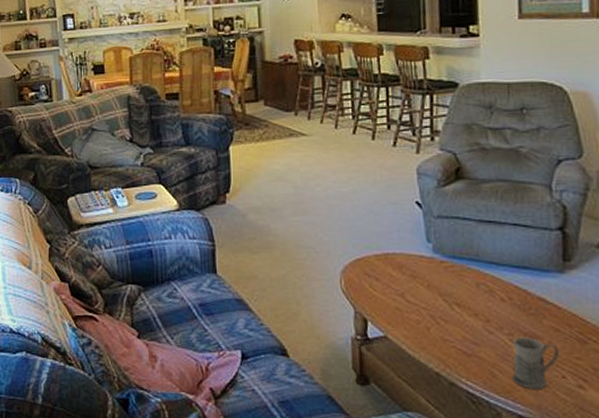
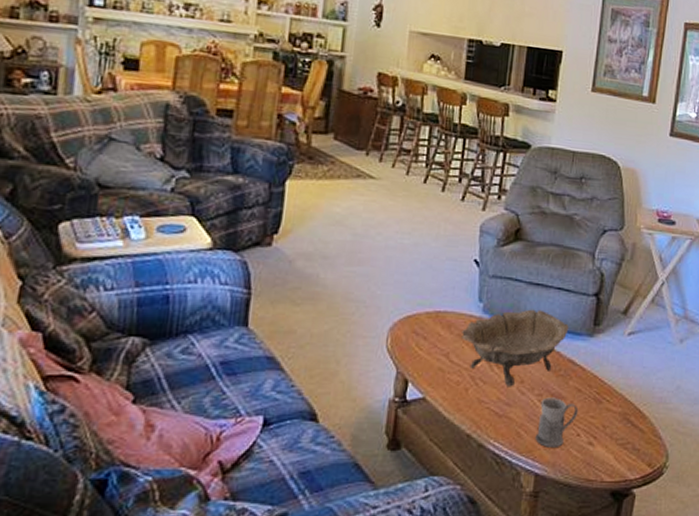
decorative bowl: none [414,247,533,326] -> present [461,309,569,387]

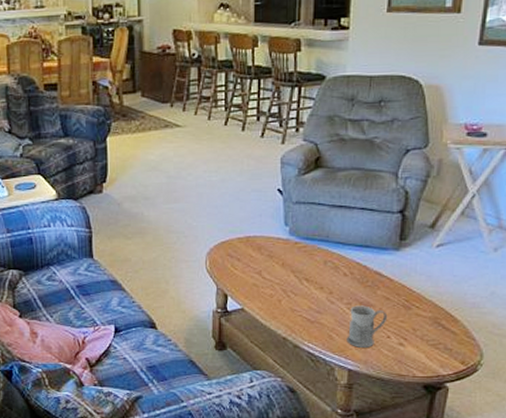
decorative bowl: present [461,309,569,387] -> none [271,229,374,298]

